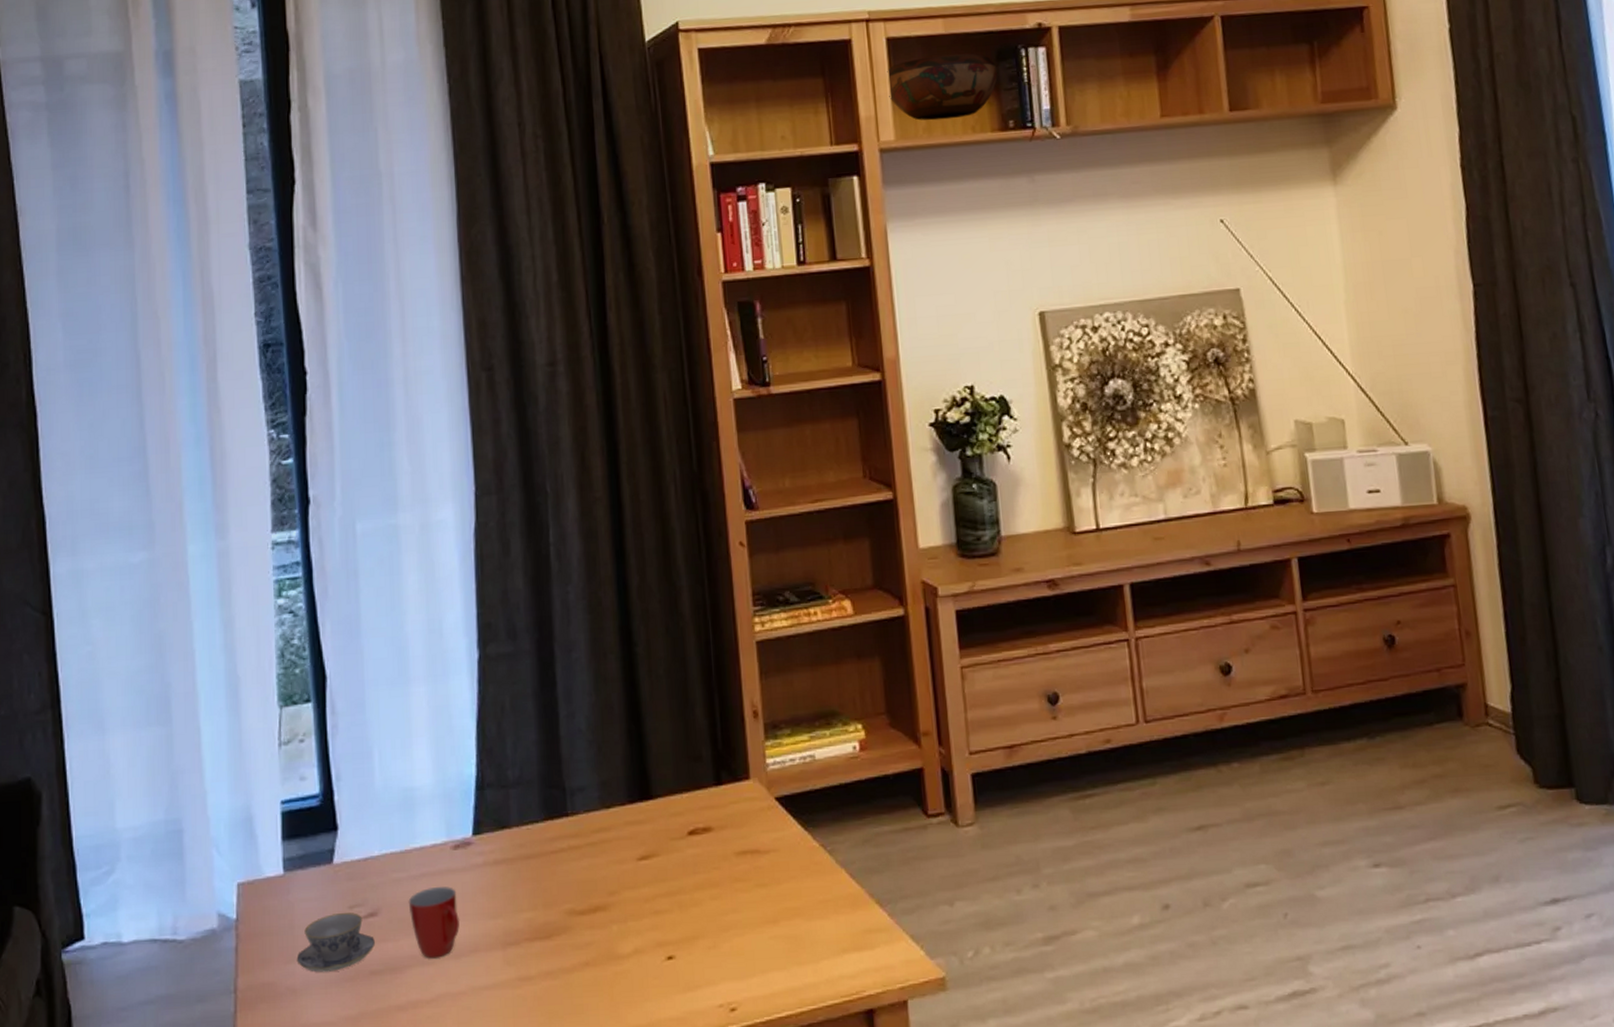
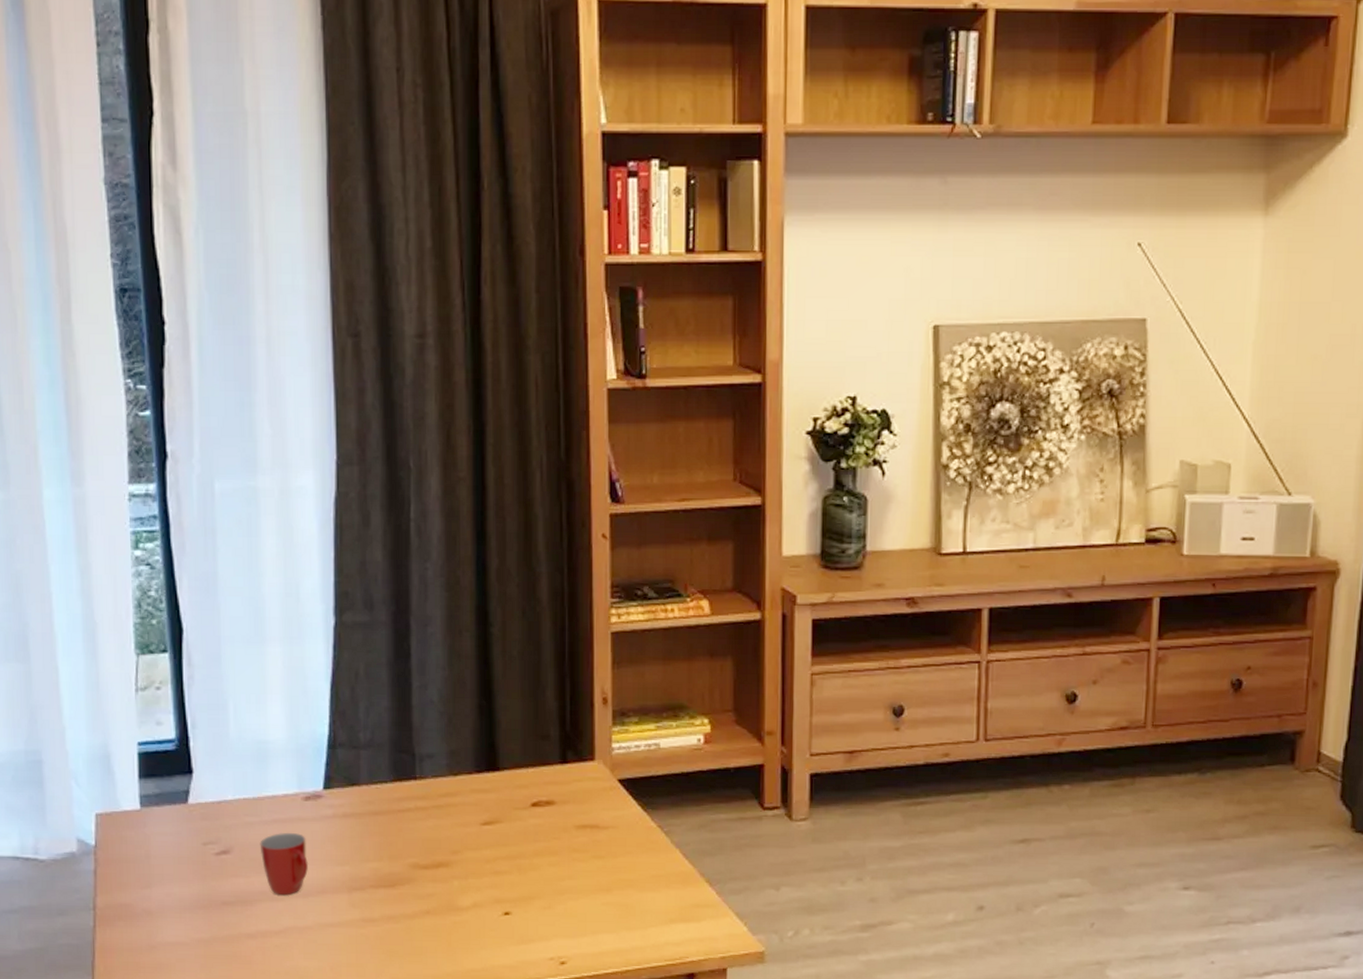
teacup: present [296,913,376,972] -> none [152,848,228,899]
decorative bowl: present [887,53,998,121] -> none [801,31,922,105]

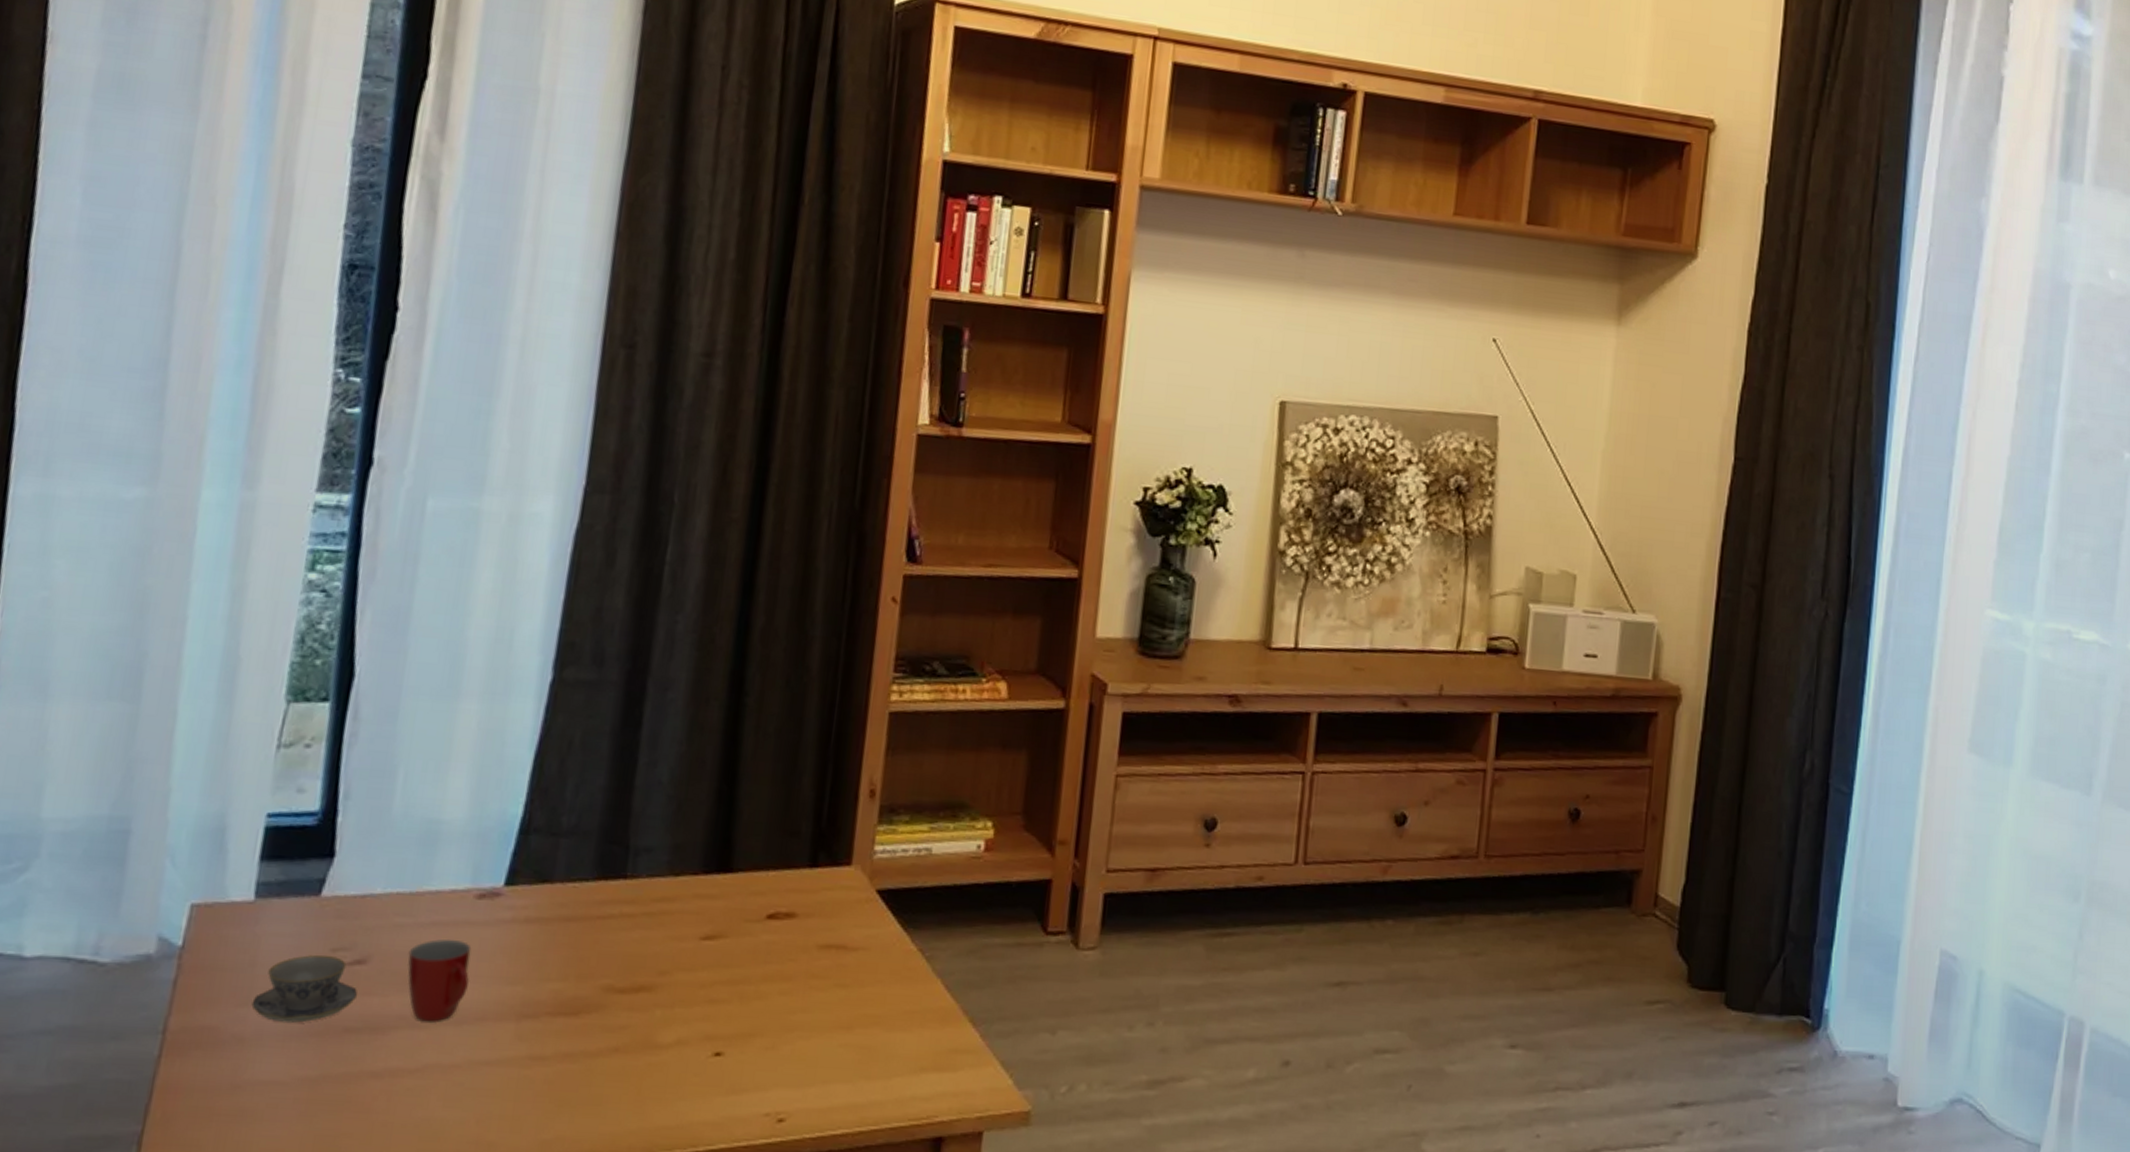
teacup: none [152,848,228,899] -> present [251,955,358,1023]

